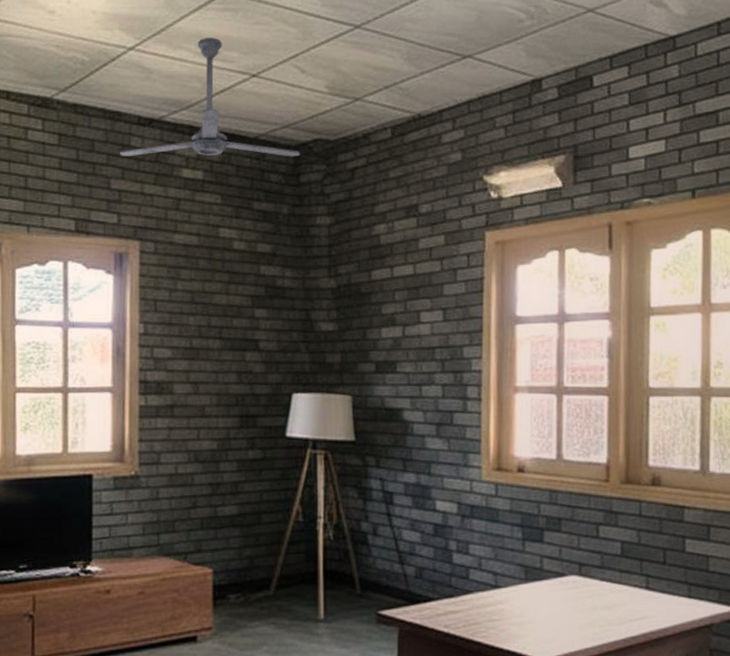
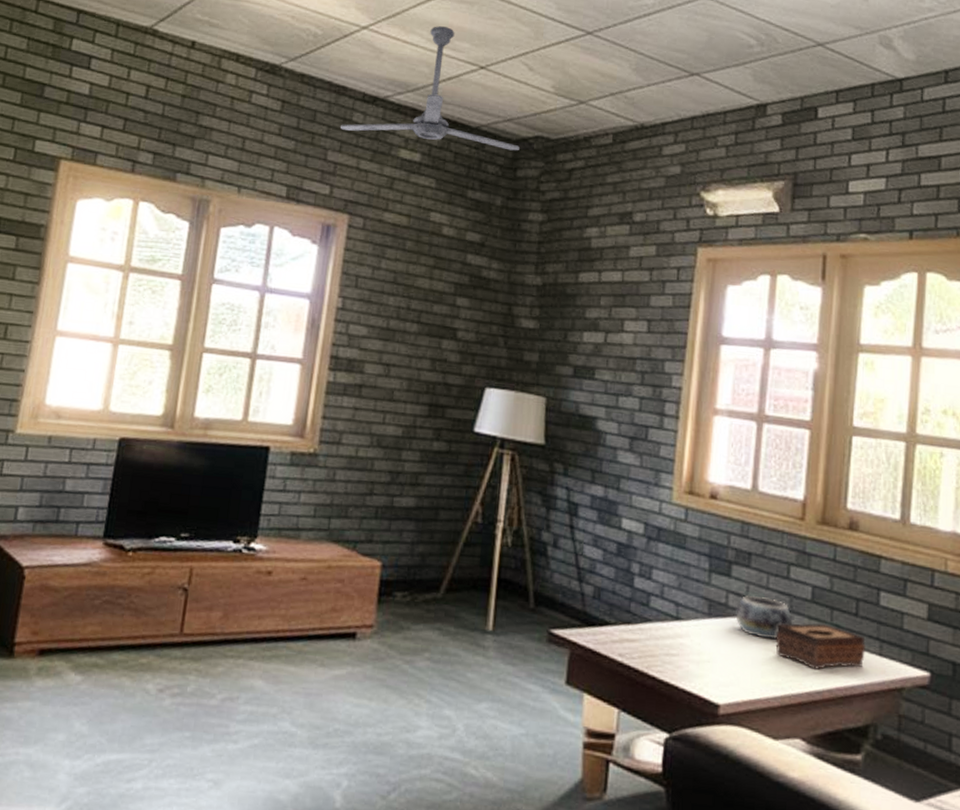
decorative bowl: none [551,556,605,595] -> present [735,594,793,640]
tissue box: none [590,574,675,617] -> present [775,623,866,670]

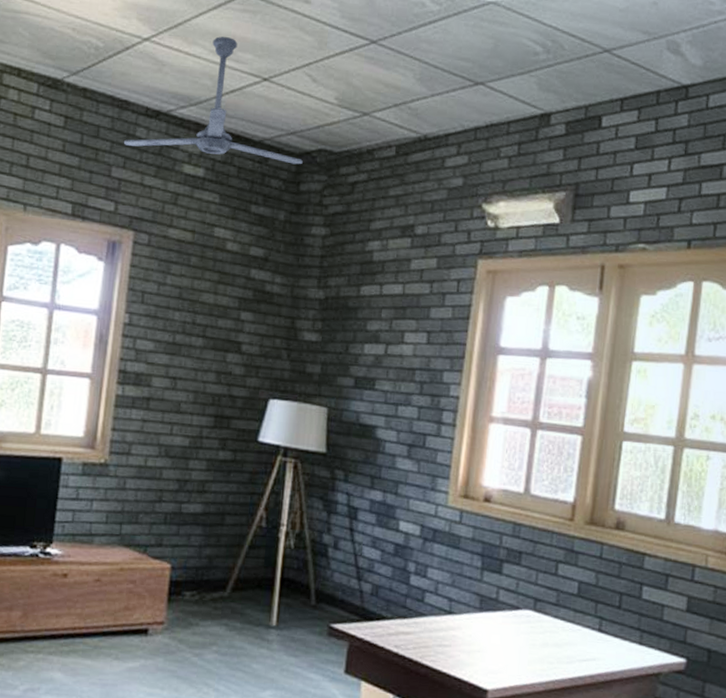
decorative bowl: present [735,594,793,640] -> none [505,590,560,631]
tissue box: present [775,623,866,670] -> none [542,615,627,658]

